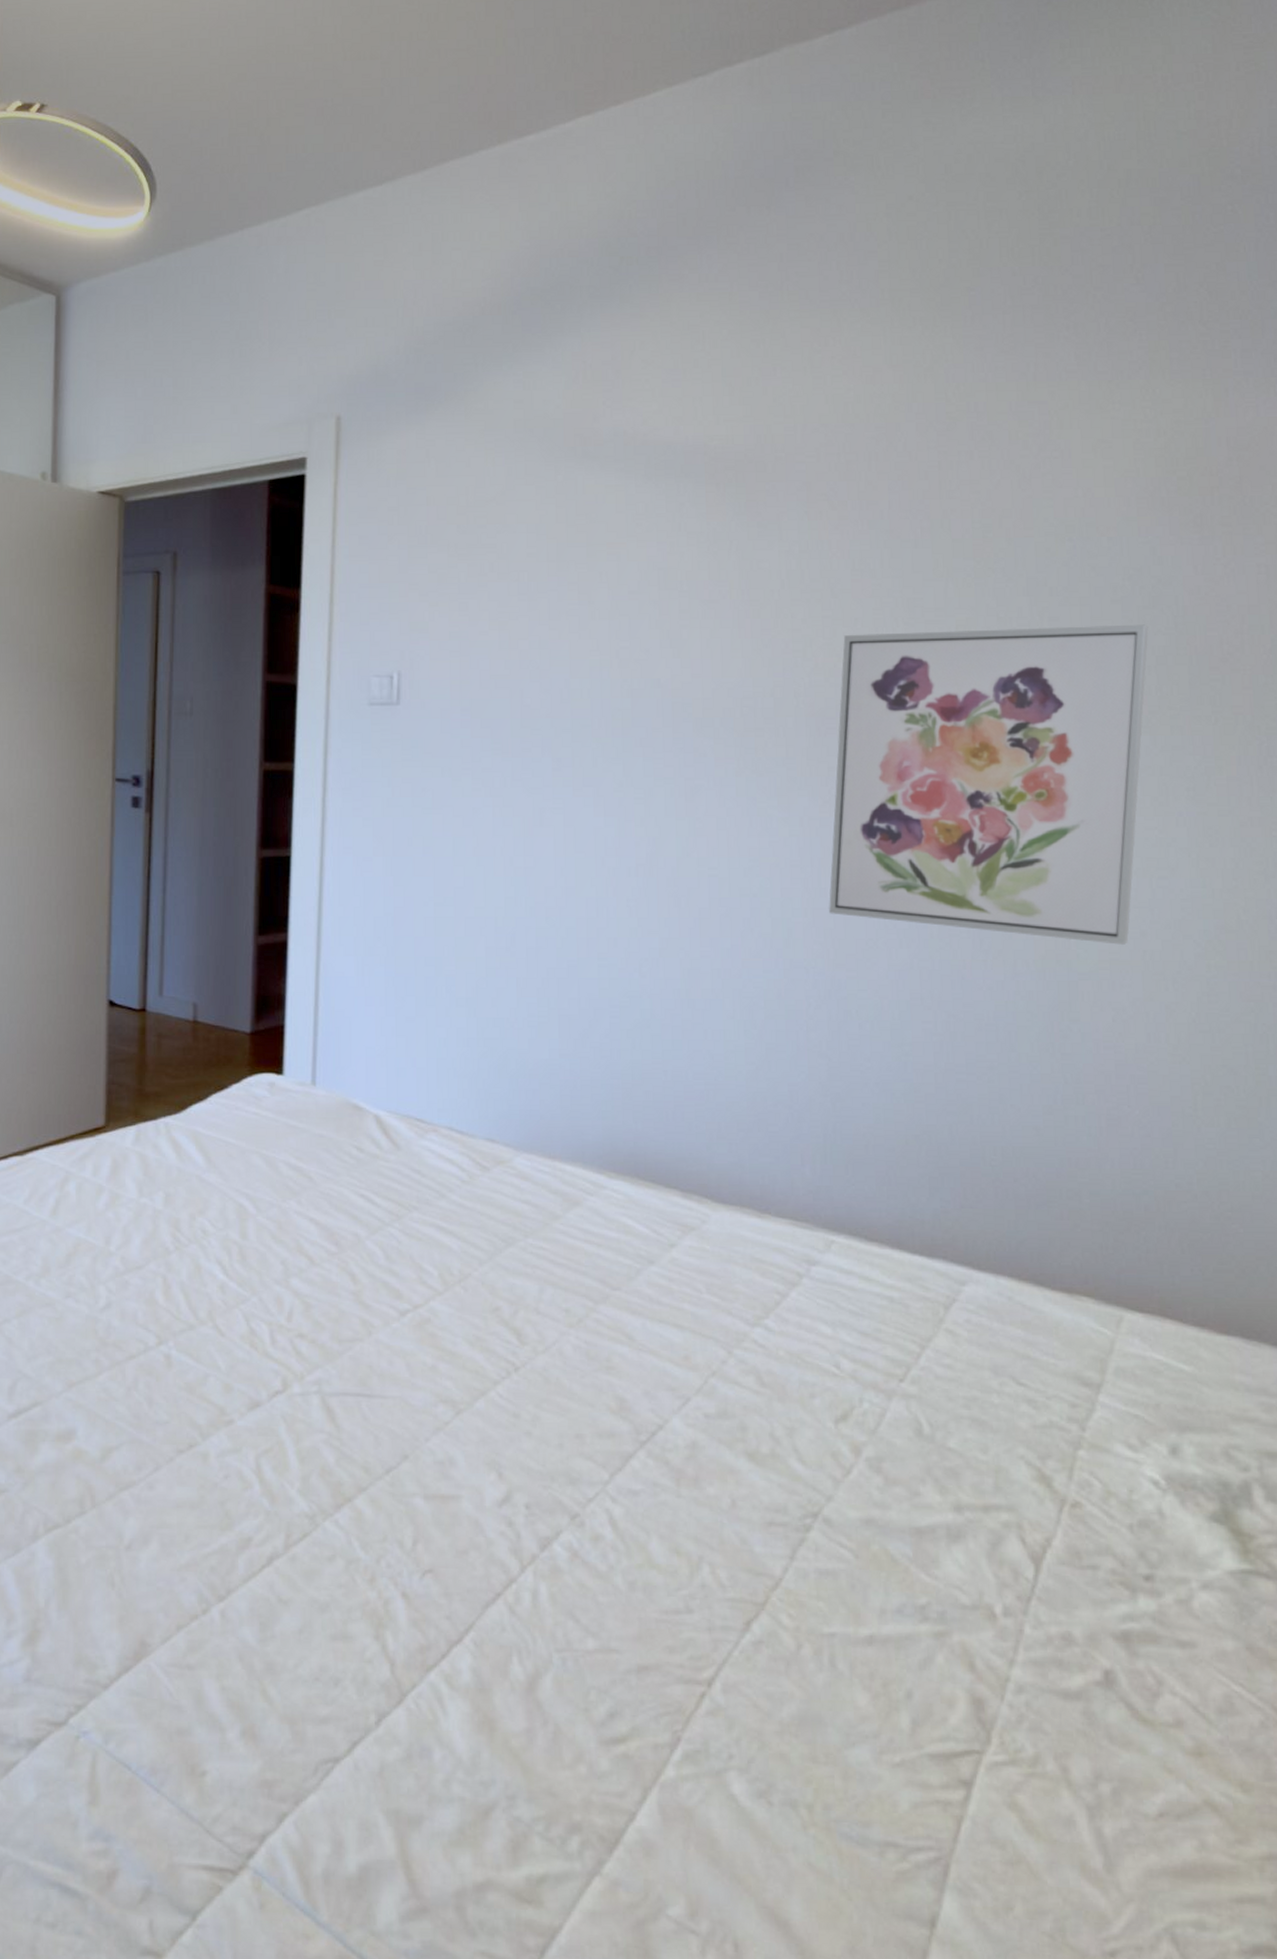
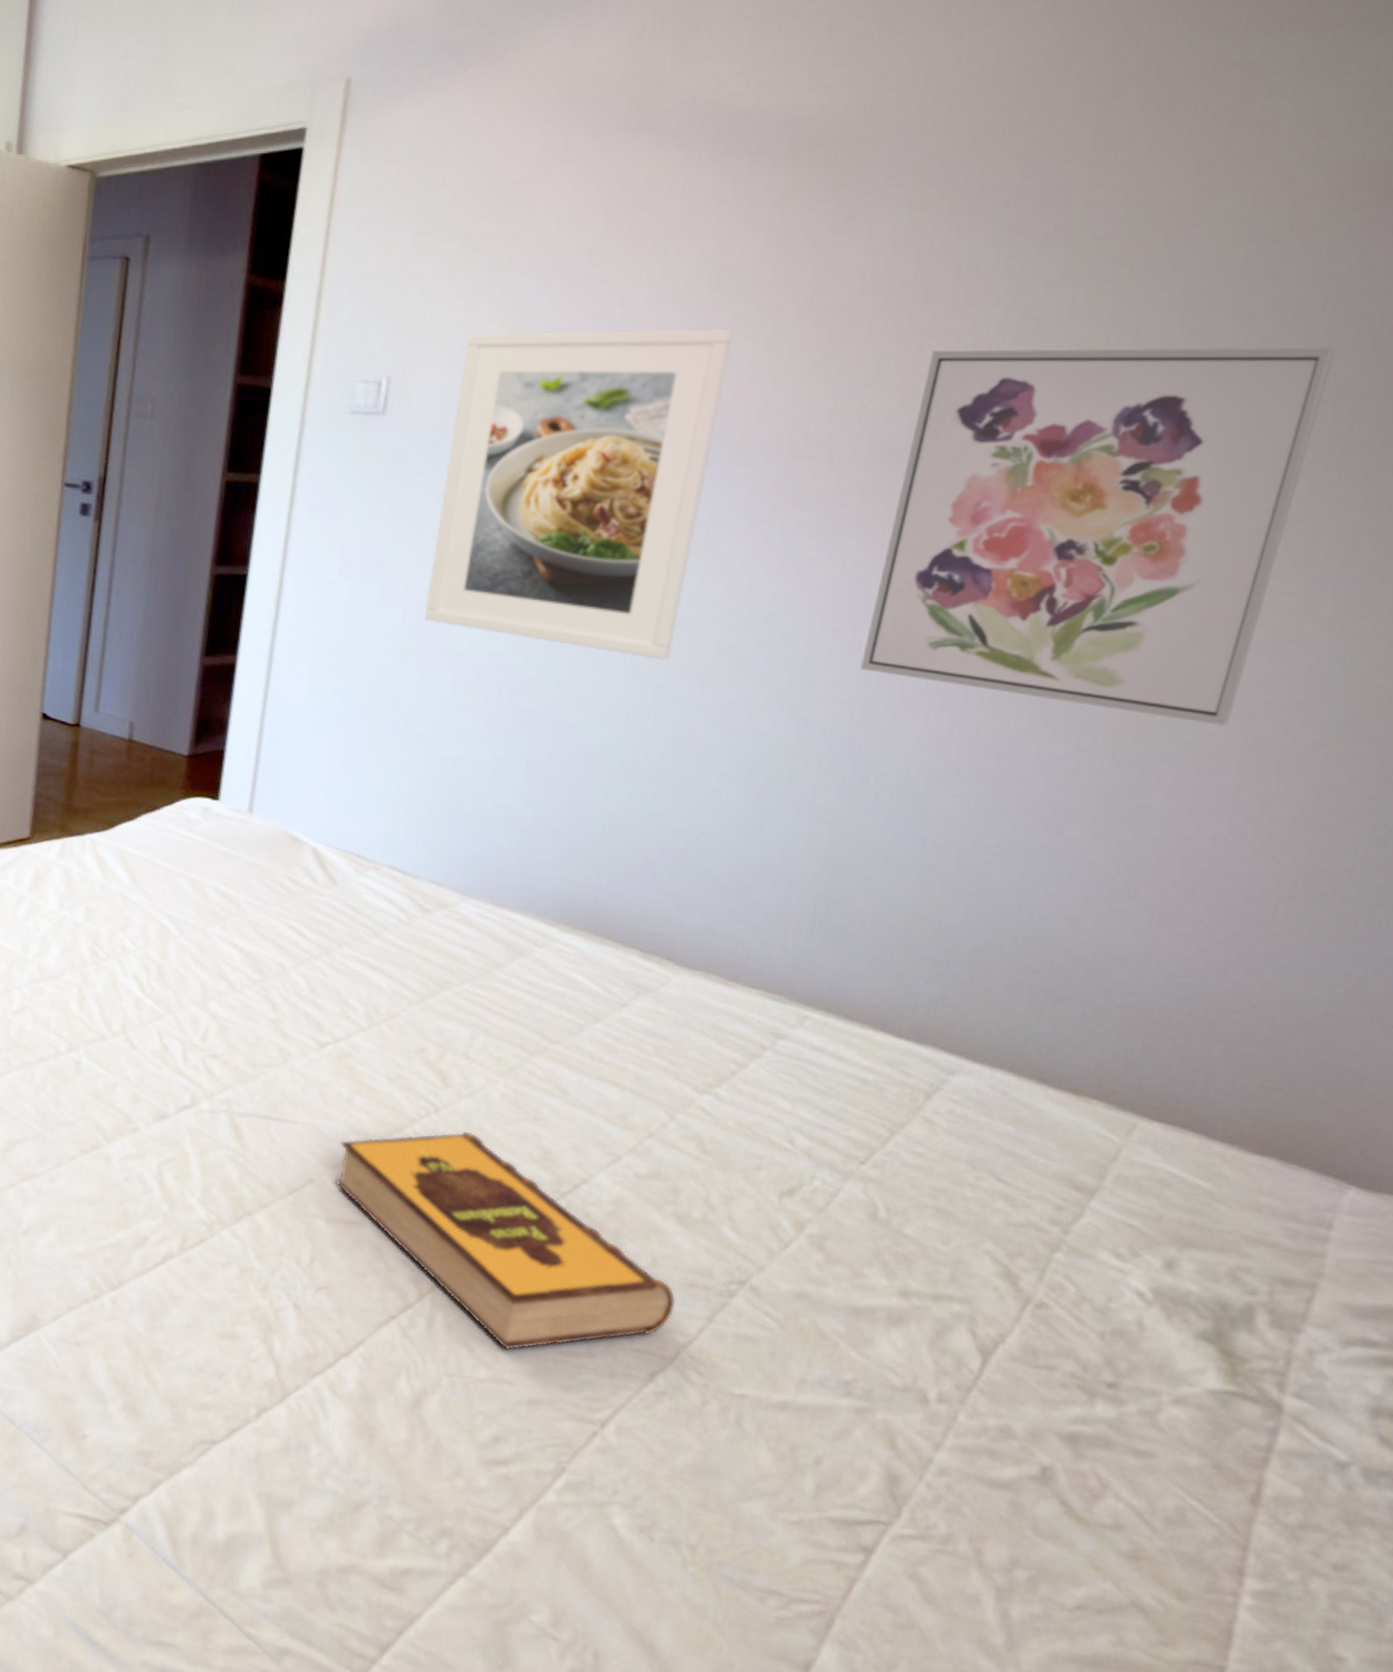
hardback book: none [429,1388,759,1615] -> present [335,1131,676,1350]
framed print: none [452,621,684,915] -> present [423,328,733,660]

